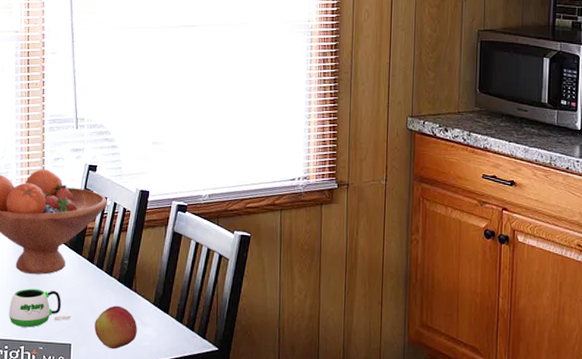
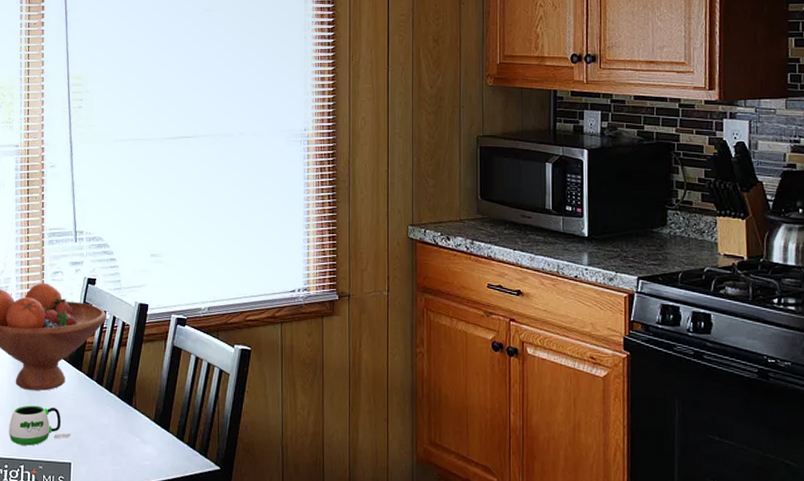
apple: present [94,305,137,350] -> none [94,422,138,469]

